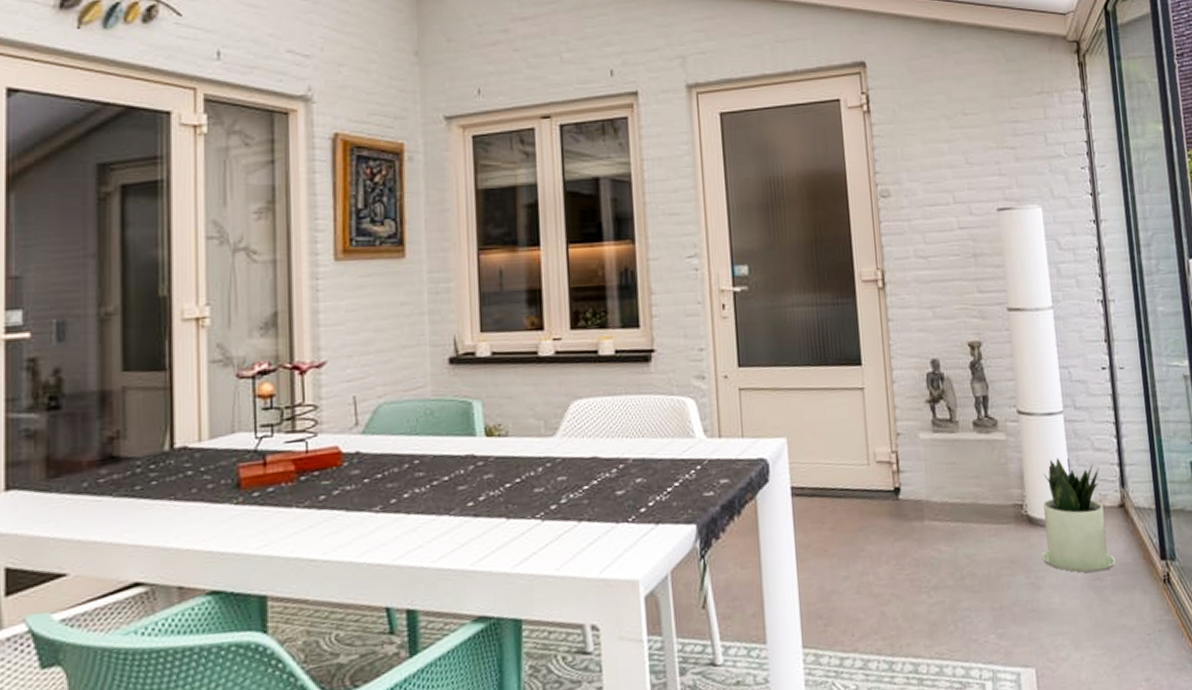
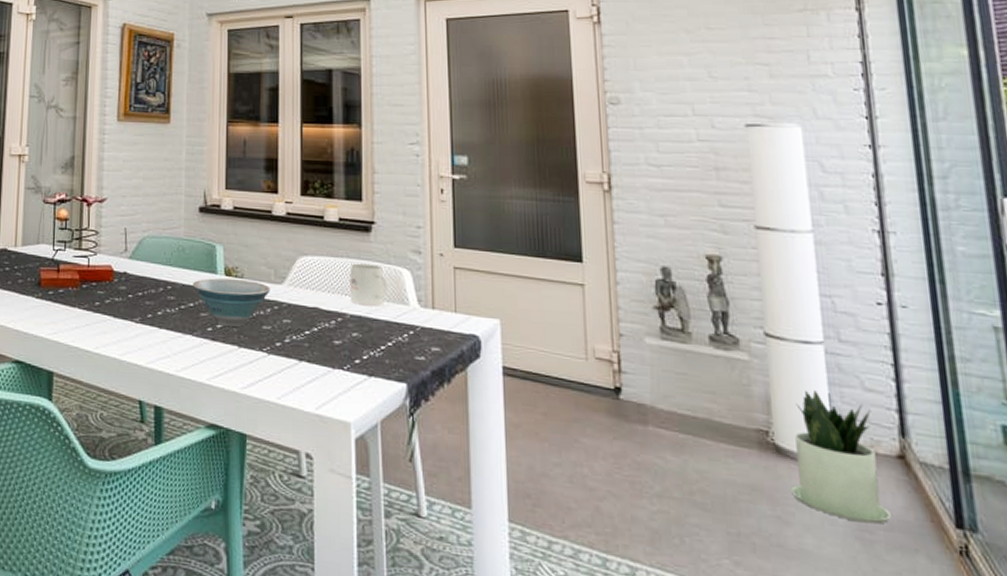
bowl: none [445,437,542,497] -> present [192,278,271,327]
mug: none [629,397,672,447] -> present [349,263,388,308]

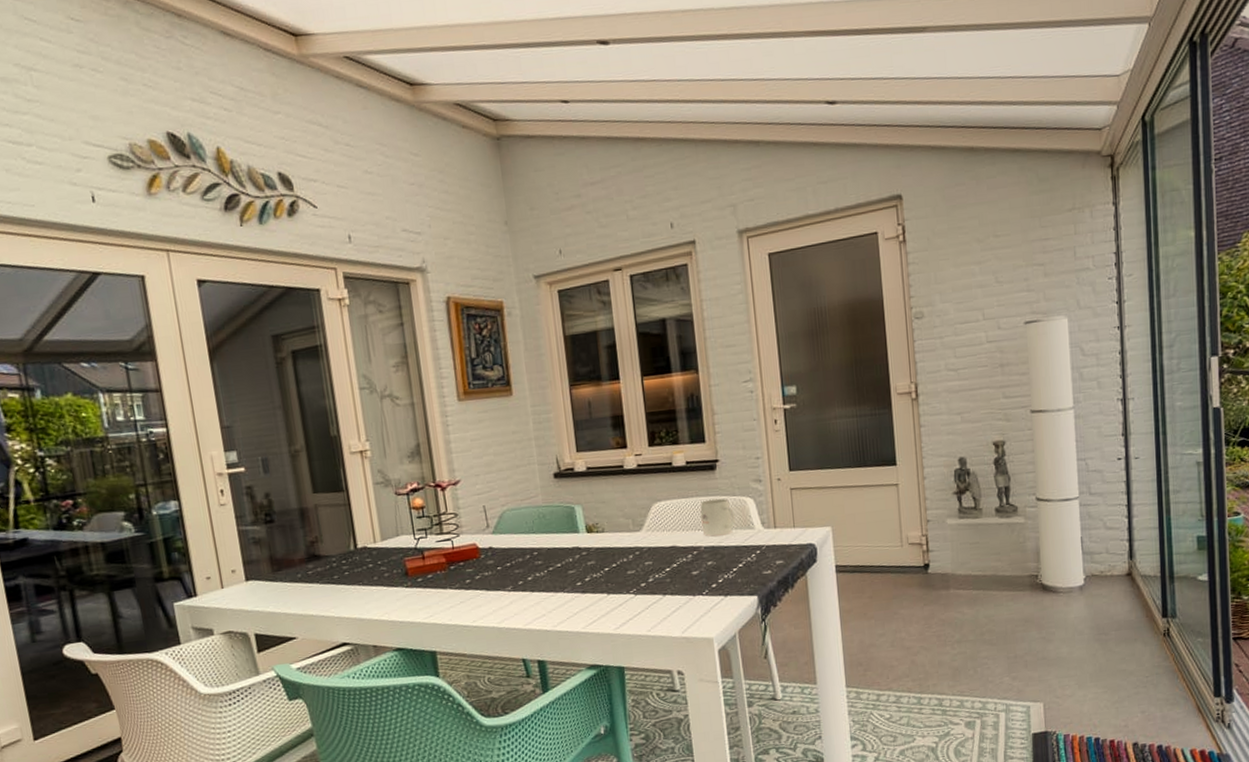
bowl: present [192,278,271,327] -> none [556,533,631,578]
planter: present [791,390,891,524] -> none [1053,536,1120,629]

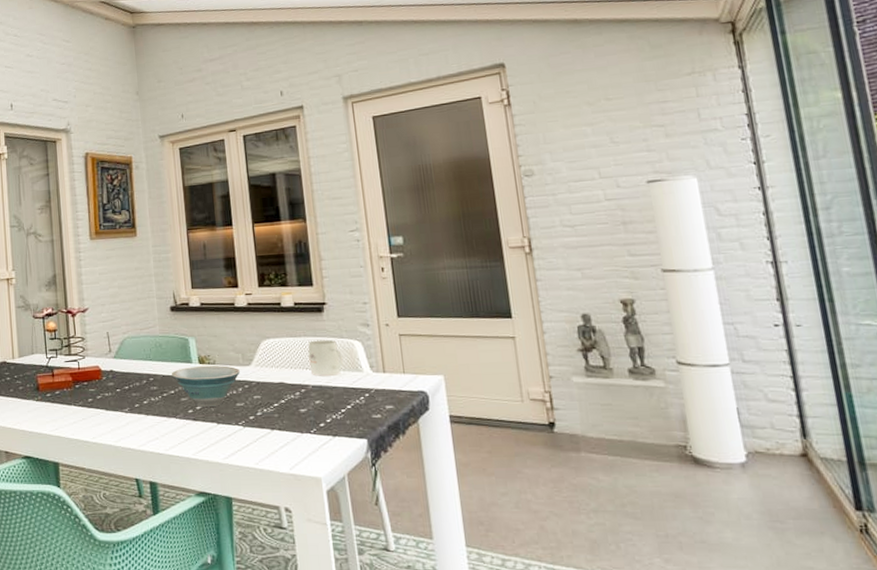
bowl: none [556,533,631,578] -> present [171,365,241,407]

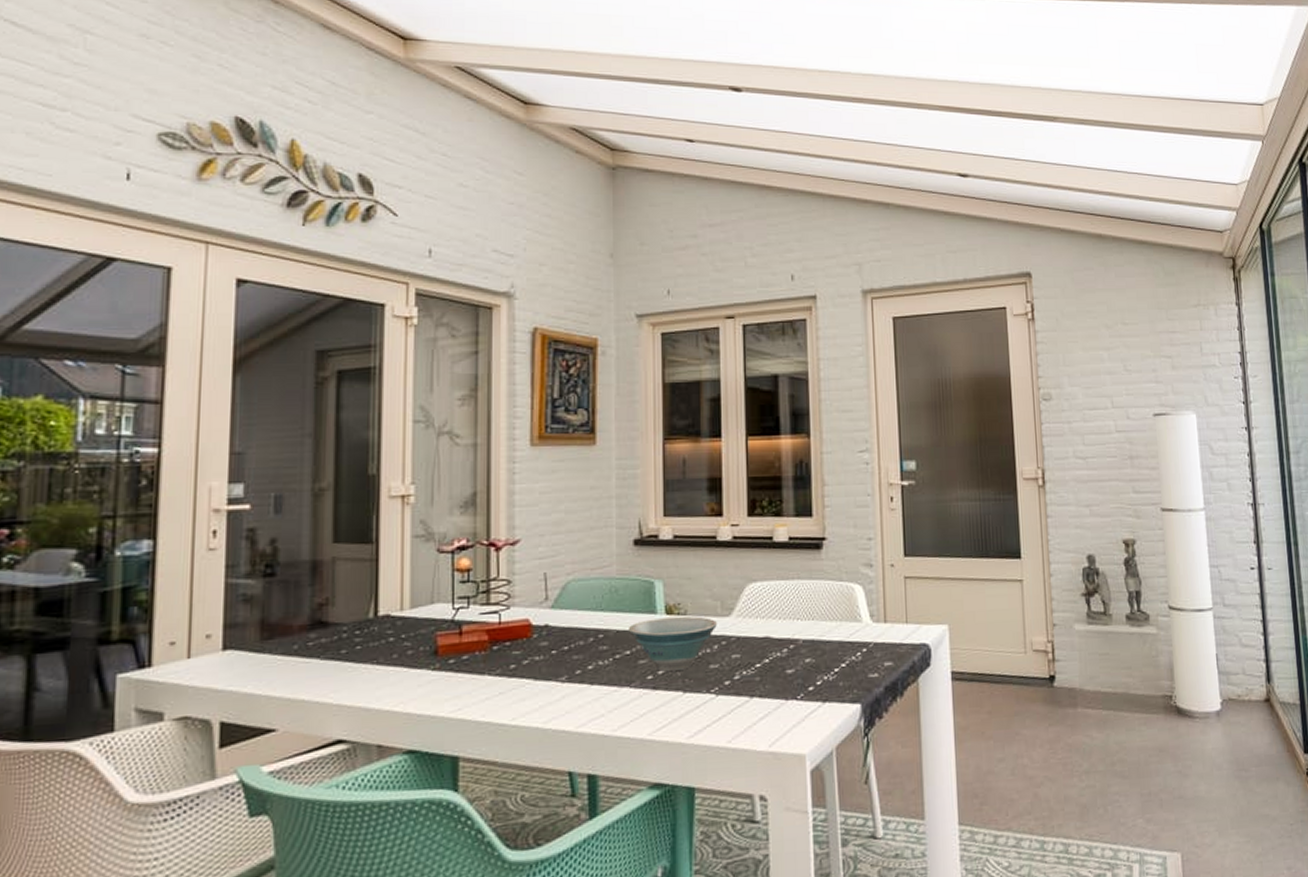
mug: present [308,339,343,377] -> none [801,583,840,630]

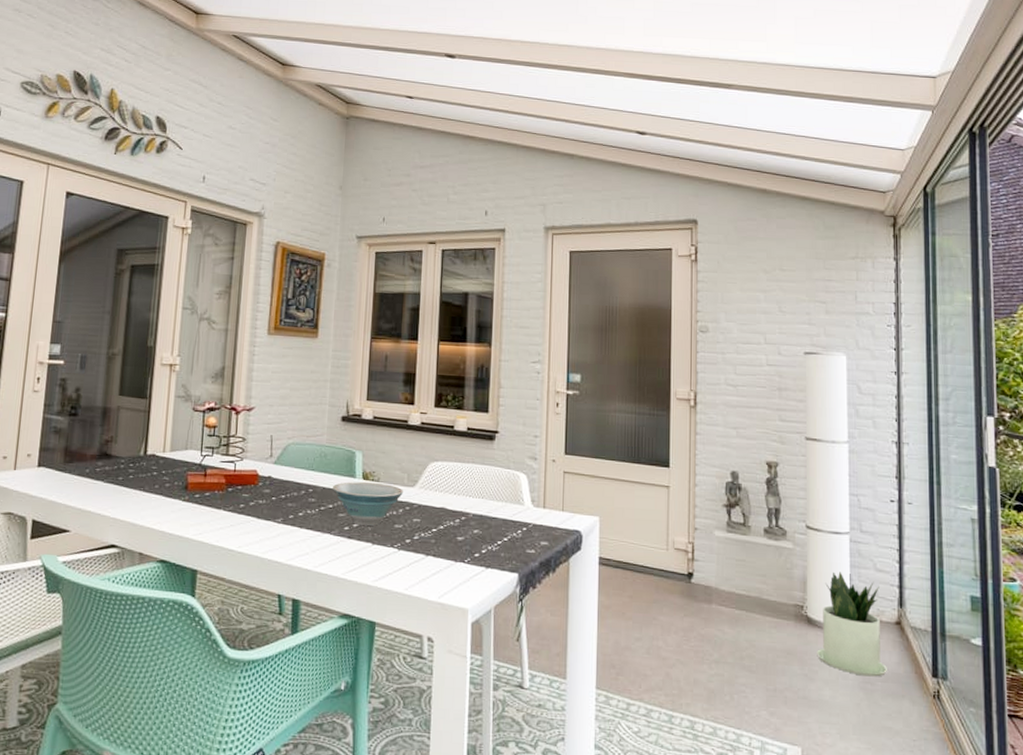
planter: none [1189,652,1260,764] -> present [817,572,887,677]

